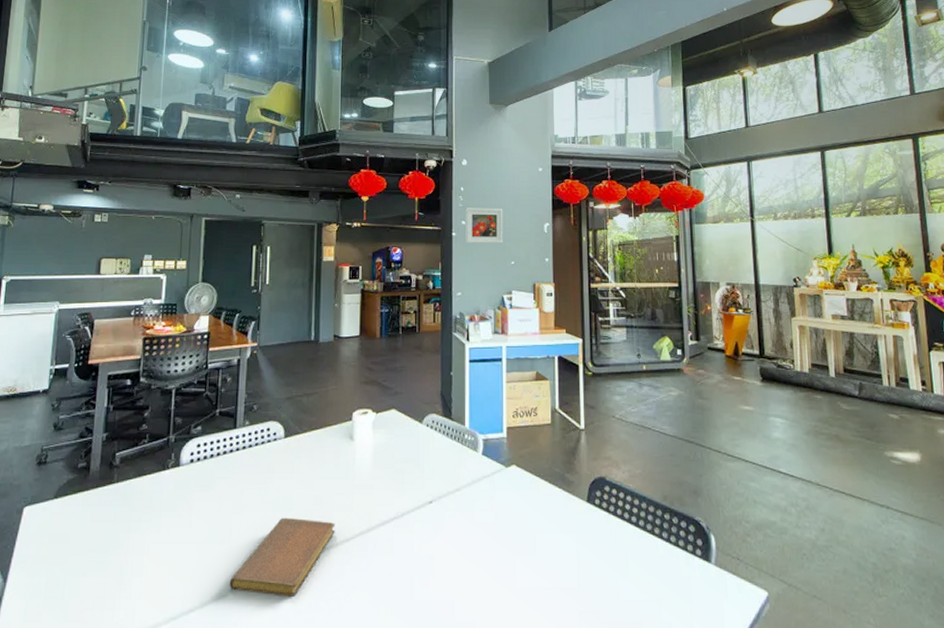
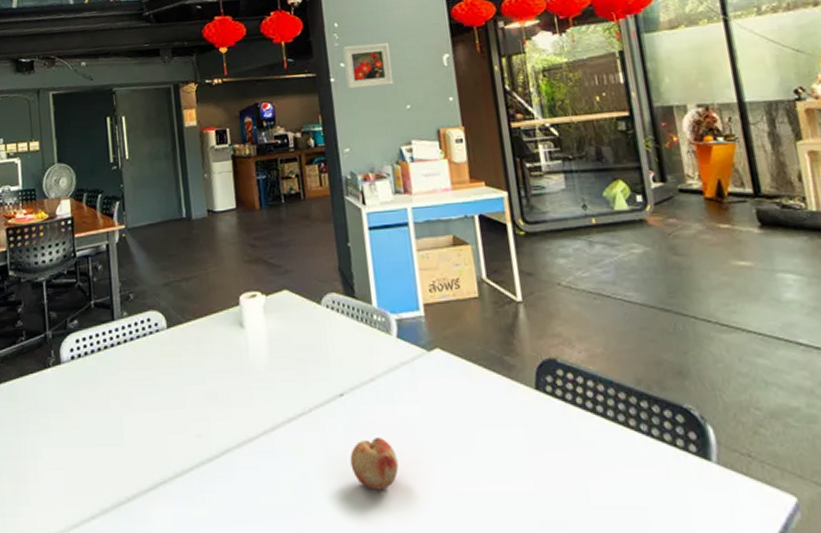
notebook: present [229,517,335,597] -> none [128,416,236,503]
fruit: none [431,540,471,585] -> present [350,438,399,490]

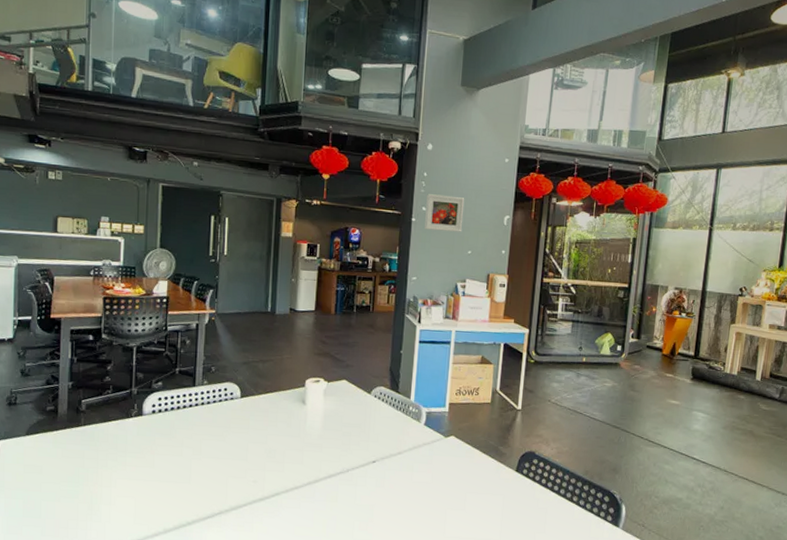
fruit: present [350,438,399,490] -> none [371,494,407,530]

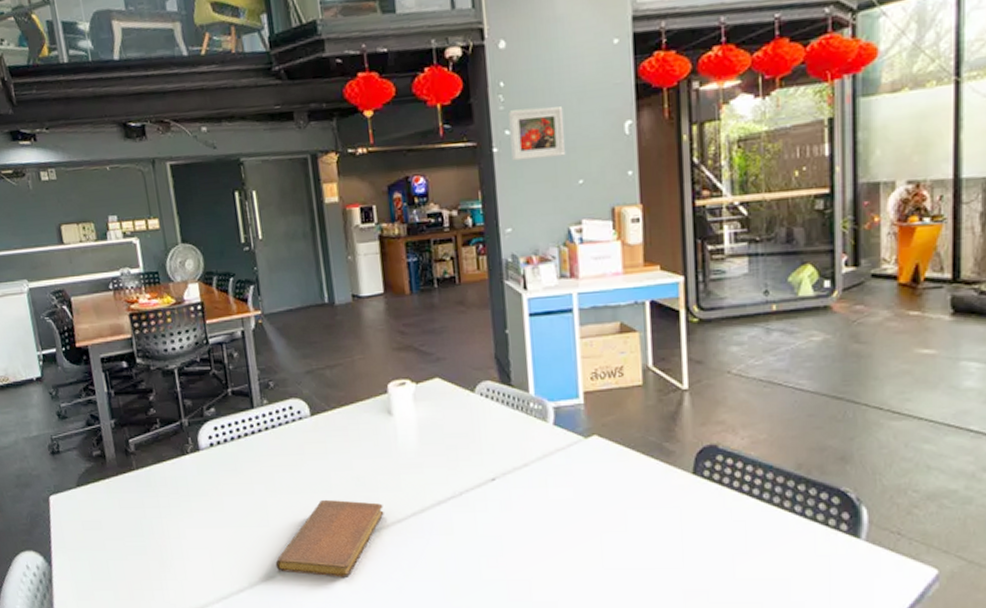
notebook: none [189,465,286,530] -> present [275,499,384,577]

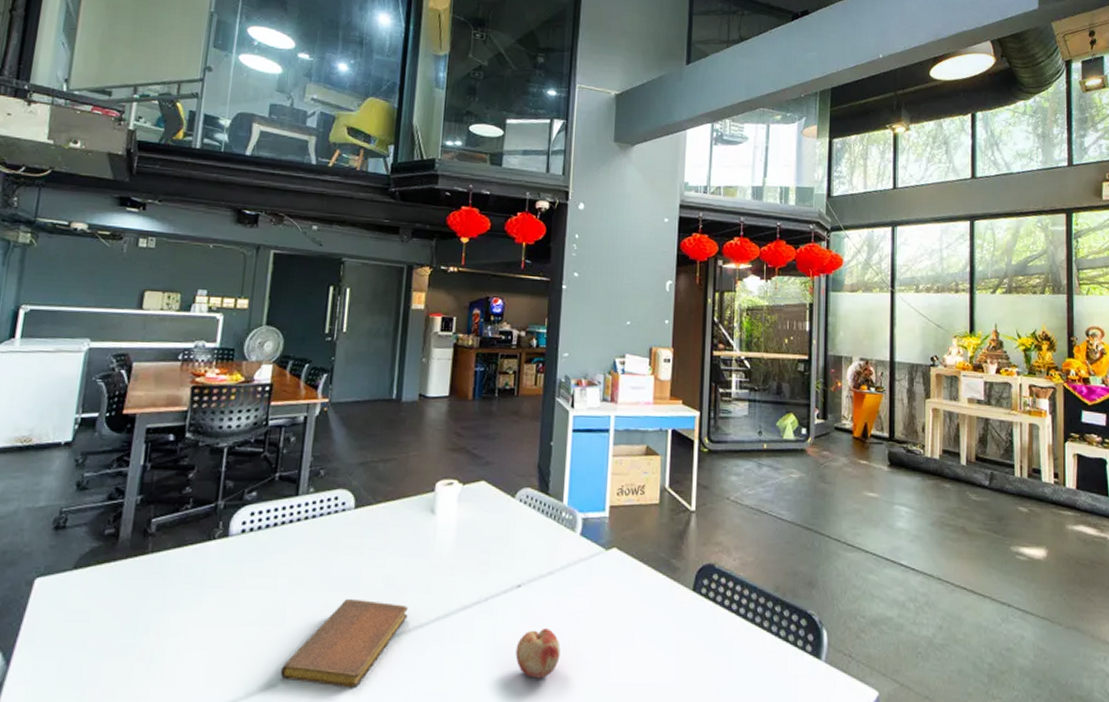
fruit: none [499,519,548,565] -> present [515,629,561,679]
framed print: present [508,106,566,161] -> none [577,258,622,300]

